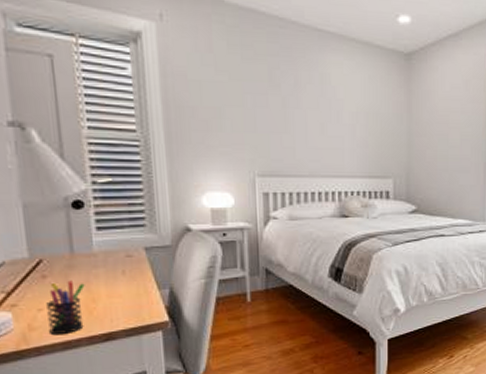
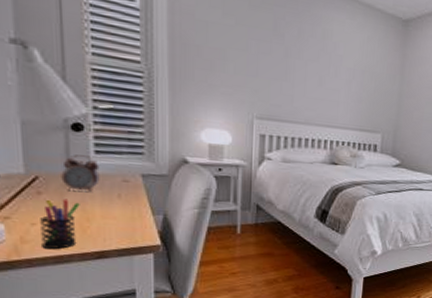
alarm clock: none [64,233,103,272] -> present [61,154,100,192]

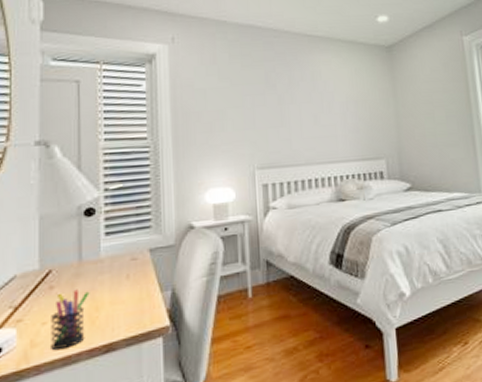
alarm clock: present [61,154,100,192] -> none [73,239,109,281]

